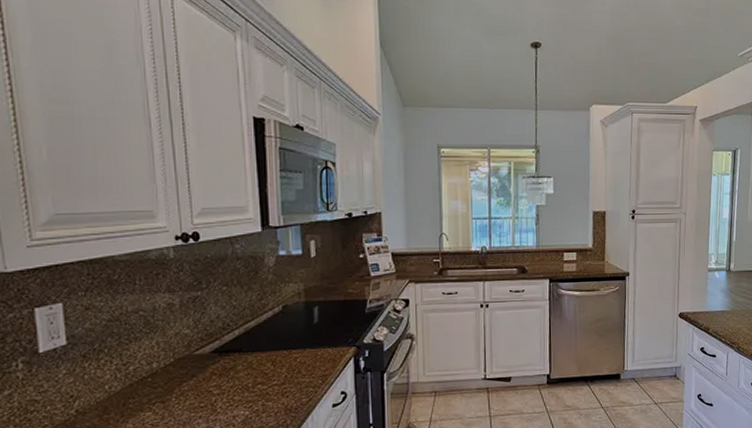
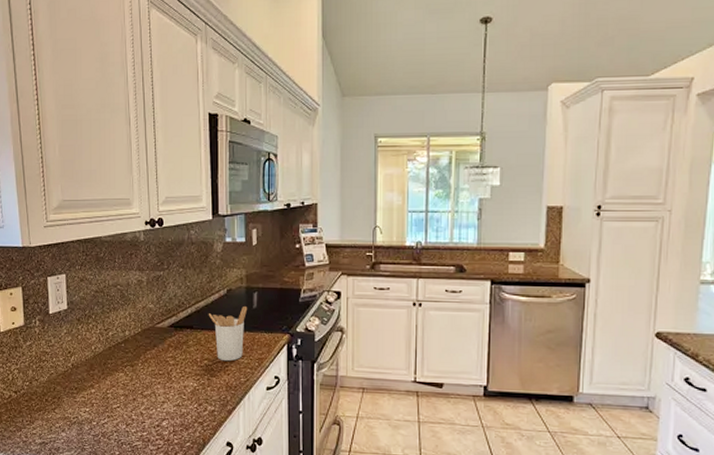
utensil holder: none [261,322,308,383] -> present [209,307,248,362]

